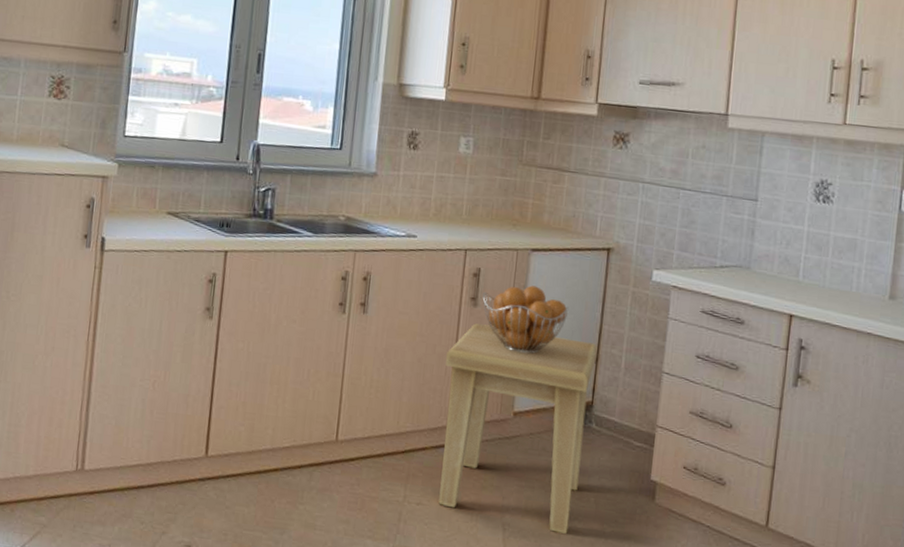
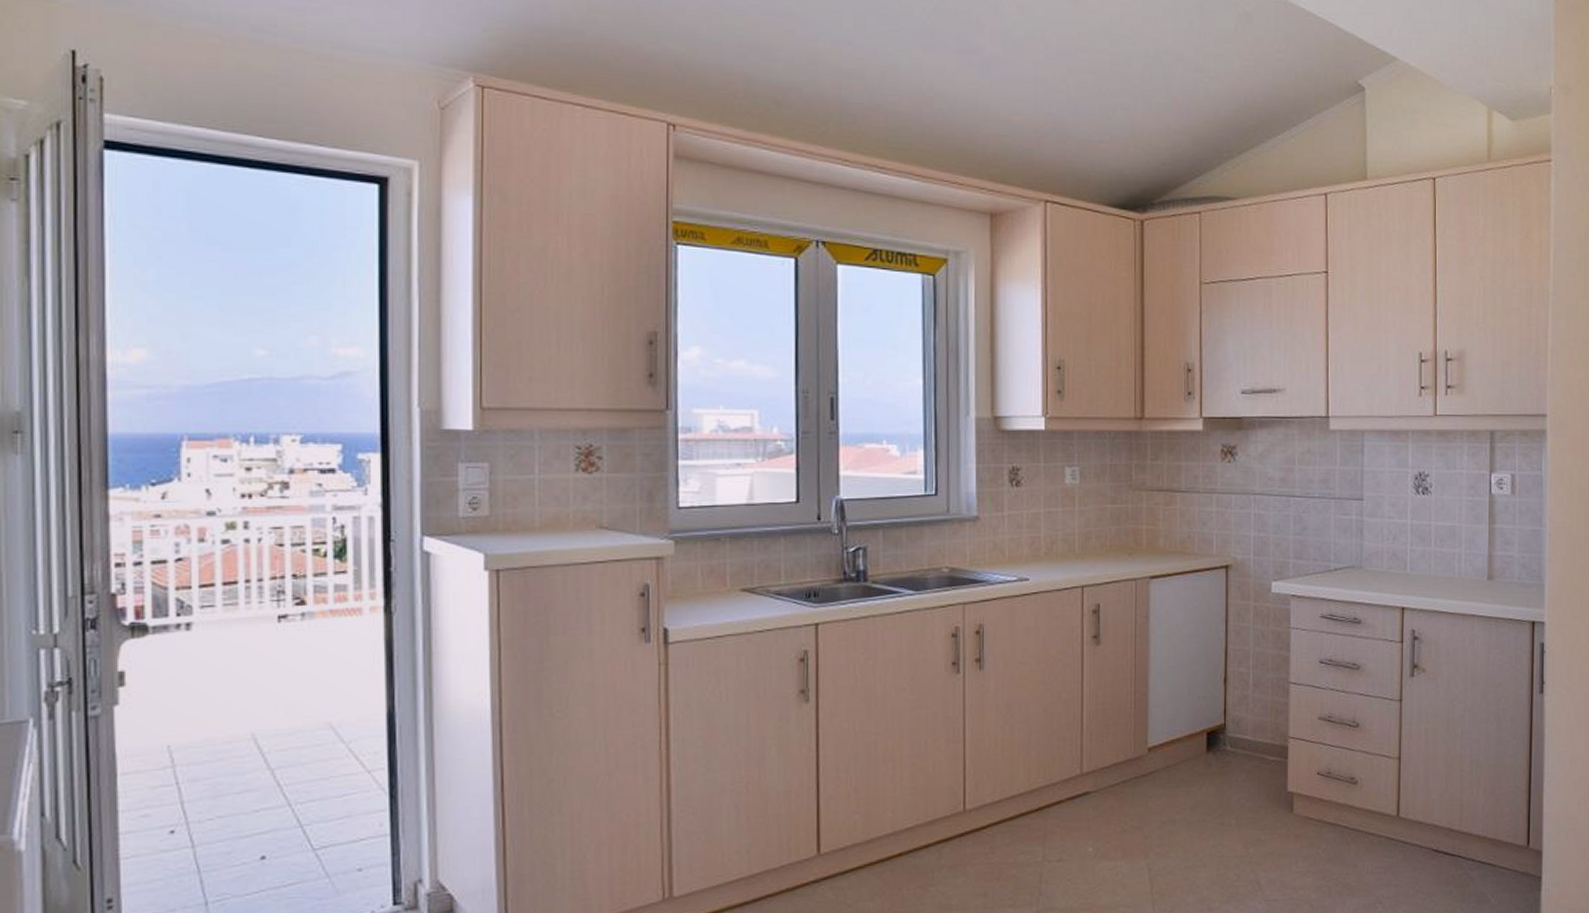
side table: present [438,323,598,535] -> none [1073,662,1225,863]
fruit basket: present [482,285,569,355] -> none [1104,614,1193,686]

